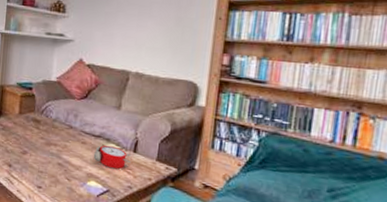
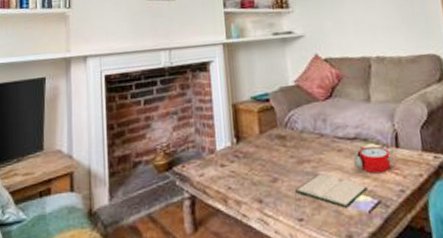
hardback book: none [39,157,100,188] -> present [294,174,367,208]

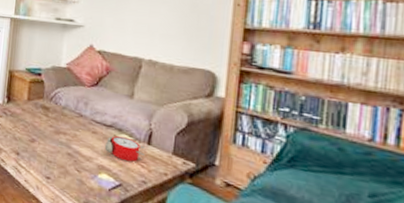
hardback book: present [294,174,367,208] -> none [47,146,112,181]

